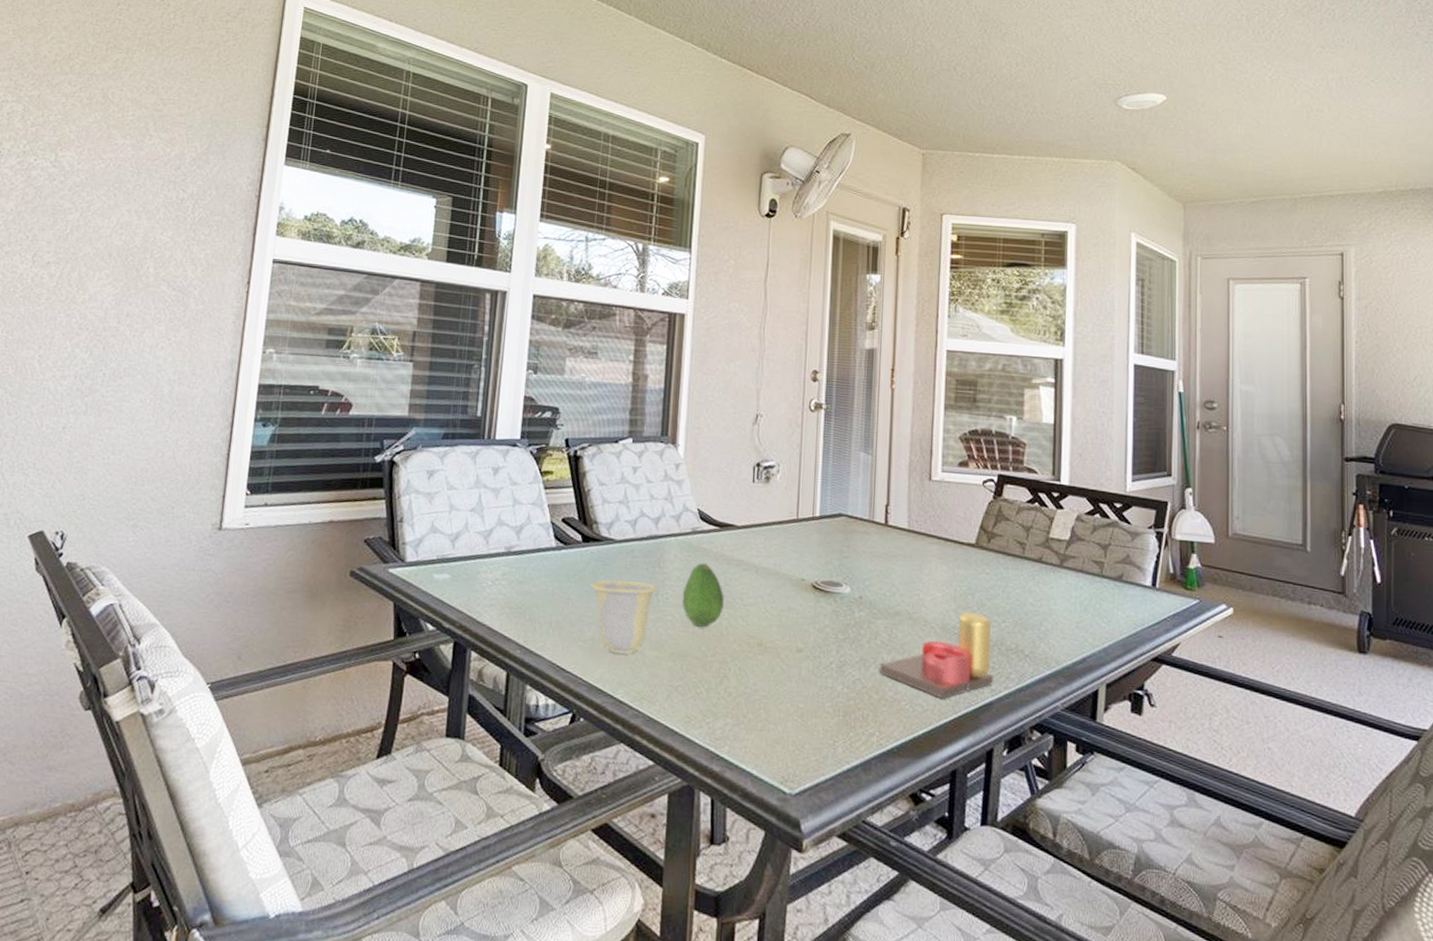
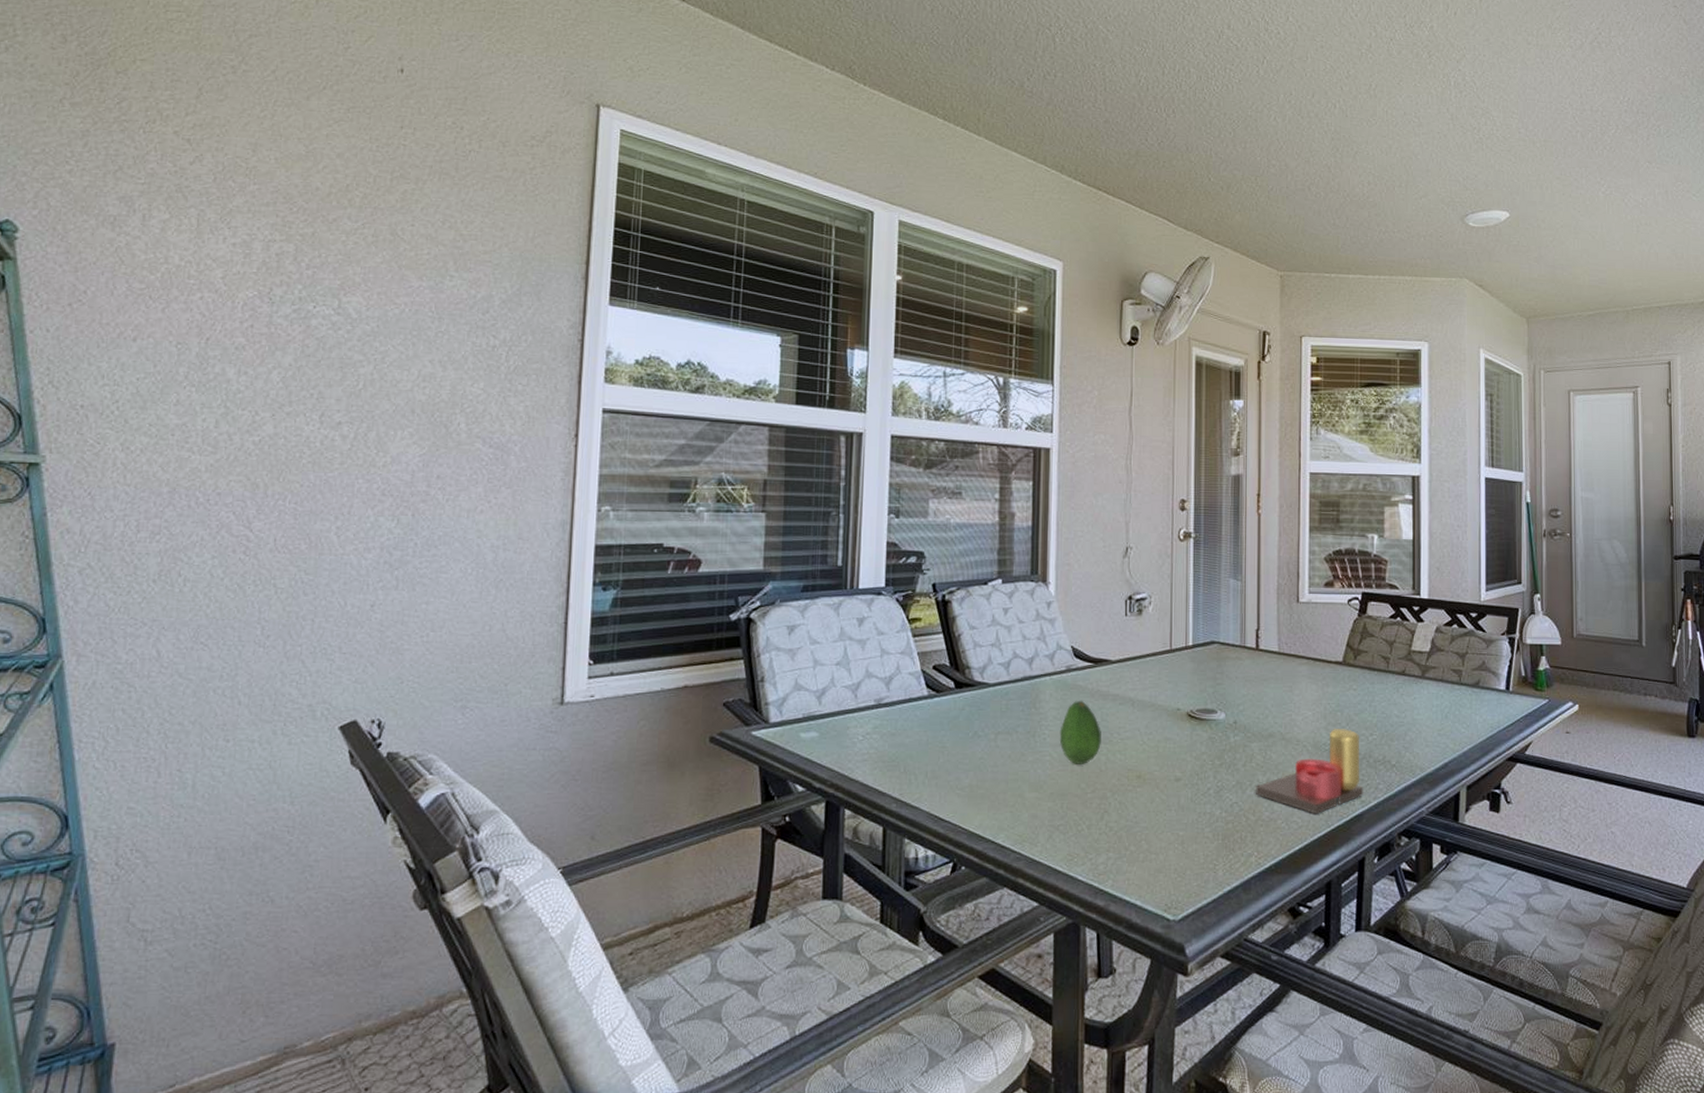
cup: present [590,579,657,654] -> none [966,723,1033,798]

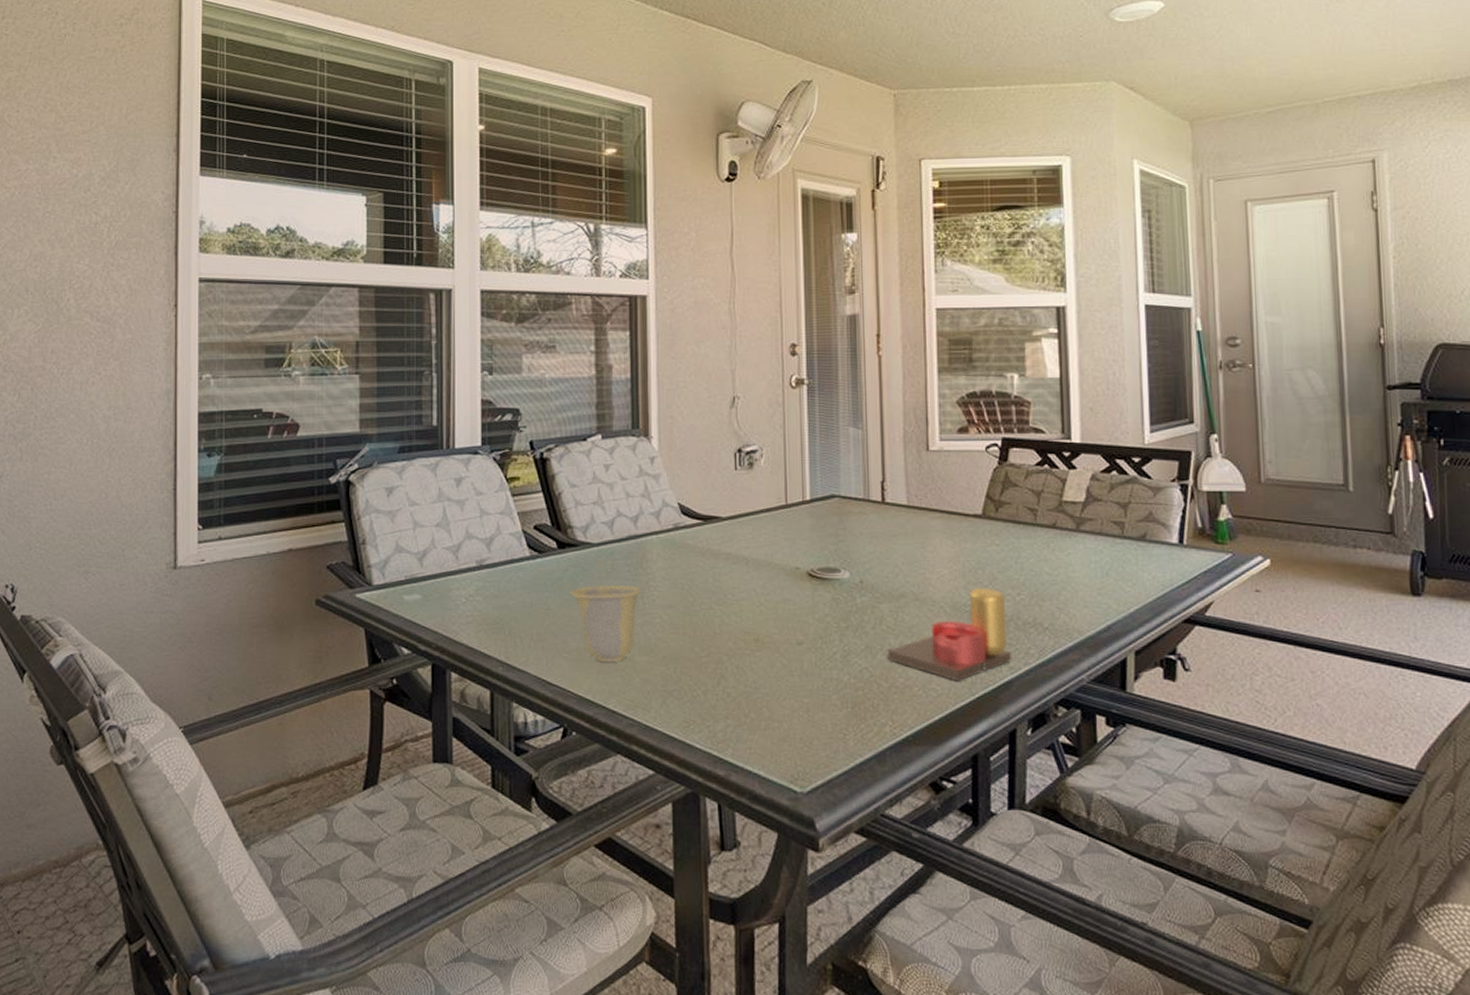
cup: none [966,723,1033,798] -> present [570,584,641,661]
fruit: present [1059,700,1101,764] -> none [669,559,714,627]

